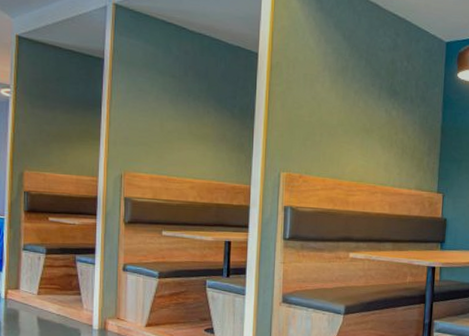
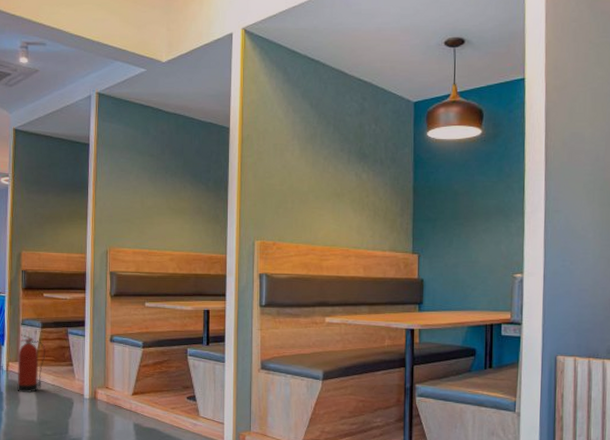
fire extinguisher: none [17,260,50,323] -> present [17,334,46,394]

